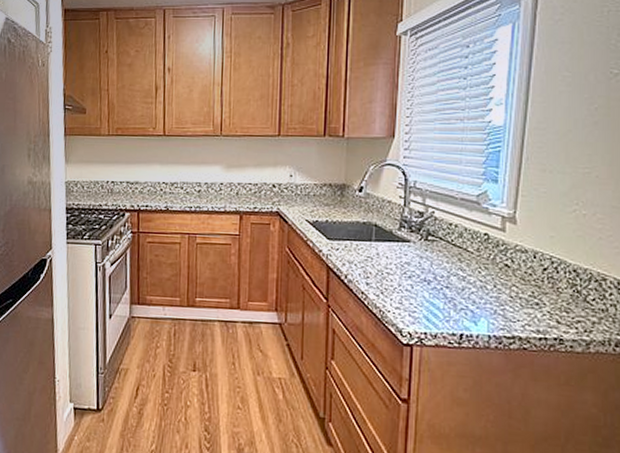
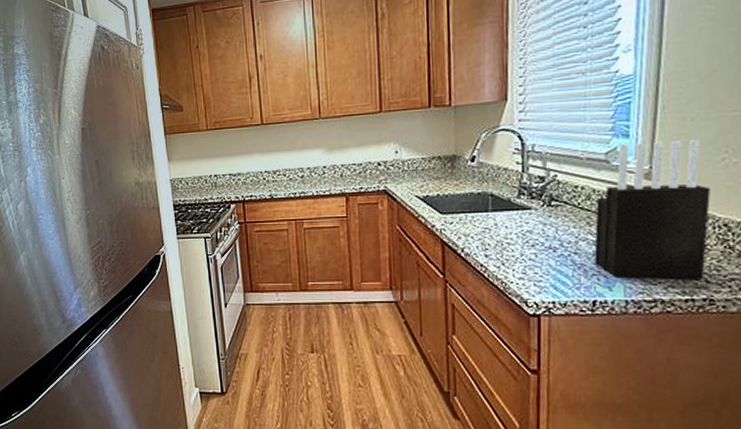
knife block: none [463,188,563,320] -> present [594,140,711,279]

